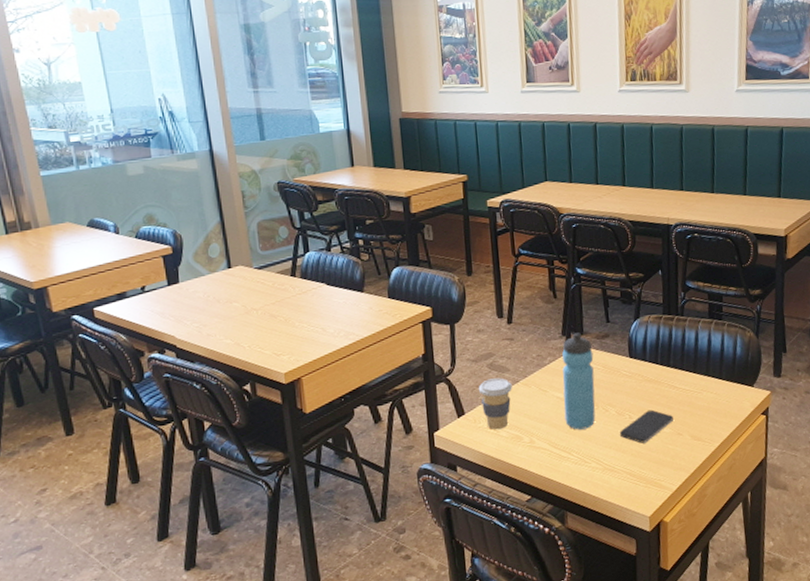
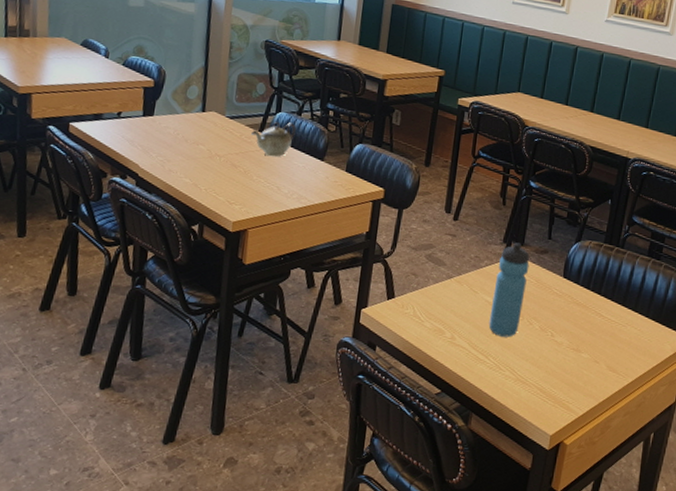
teapot: none [283,260,329,299] -> present [251,122,296,157]
coffee cup: present [478,378,512,430] -> none [412,269,446,320]
smartphone: present [620,409,673,444] -> none [539,332,594,363]

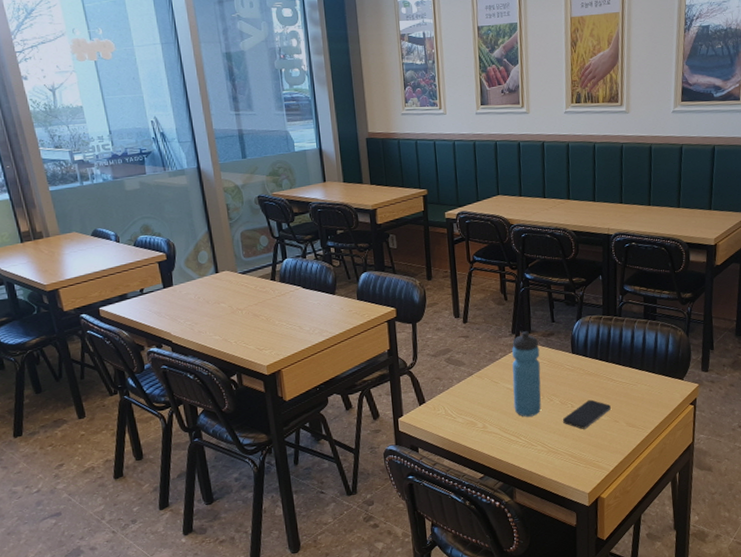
teapot: present [251,122,296,157] -> none [265,266,304,301]
smartphone: none [539,332,594,363] -> present [563,399,611,429]

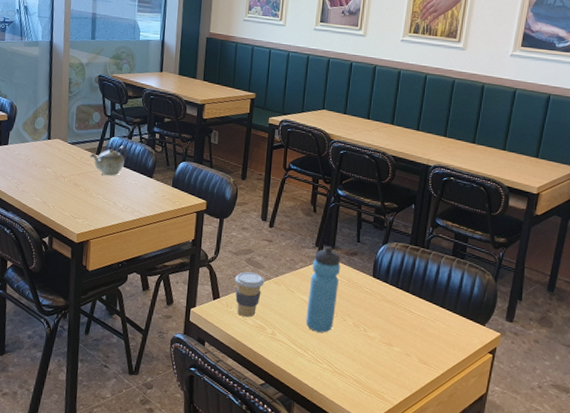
teapot: none [265,266,304,301] -> present [90,146,128,176]
coffee cup: none [437,371,468,417] -> present [234,271,264,318]
smartphone: present [563,399,611,429] -> none [353,327,404,356]

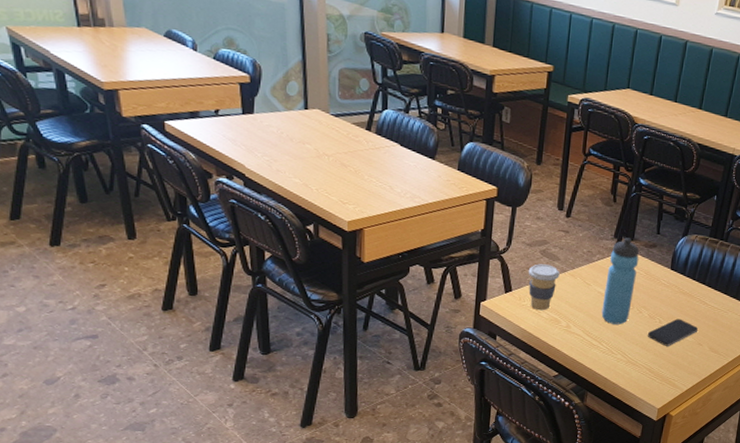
teapot: present [90,146,128,176] -> none [359,120,404,156]
smartphone: none [353,327,404,356] -> present [648,318,698,346]

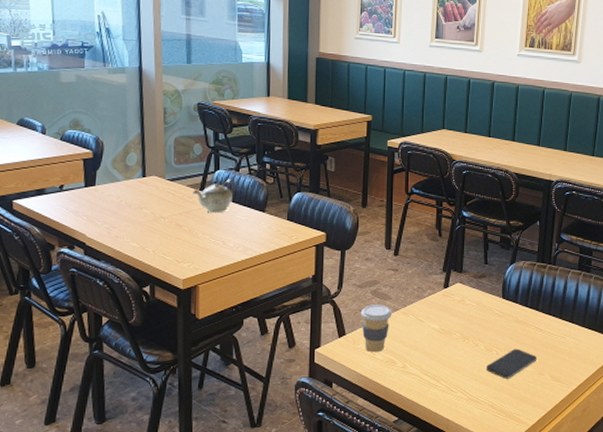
teapot: none [359,120,404,156] -> present [193,179,235,213]
water bottle: present [601,237,639,325] -> none [437,270,470,360]

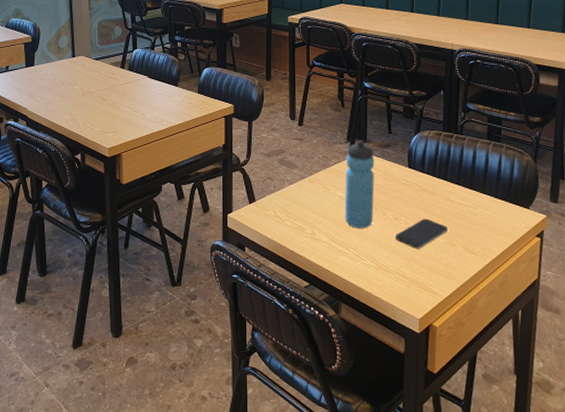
teapot: present [193,179,235,213] -> none [115,57,151,88]
coffee cup: present [360,304,392,353] -> none [269,173,299,219]
water bottle: none [437,270,470,360] -> present [344,140,375,229]

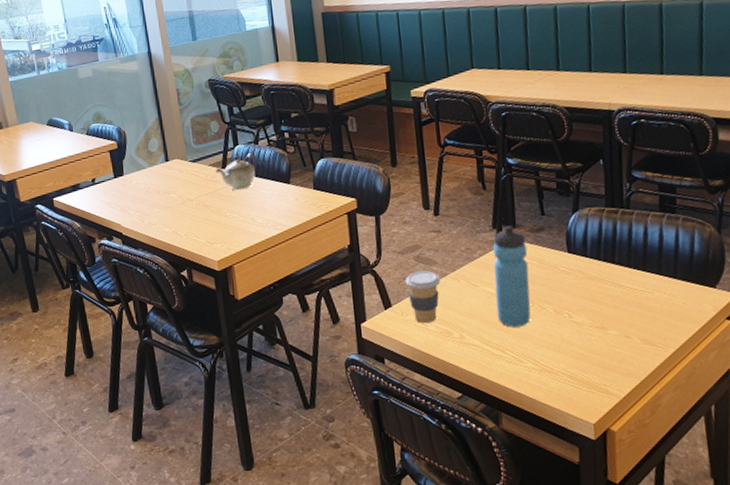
teapot: none [115,57,151,88] -> present [215,153,257,191]
coffee cup: none [269,173,299,219] -> present [405,271,440,324]
smartphone: present [396,218,448,249] -> none [558,309,620,345]

